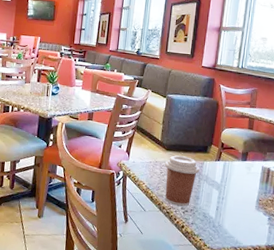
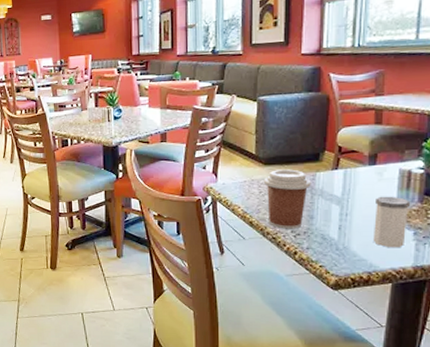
salt shaker: none [239,186,268,230] -> present [372,196,411,248]

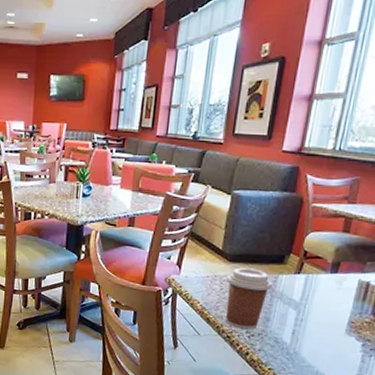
salt shaker: present [372,196,411,248] -> none [322,305,365,358]

